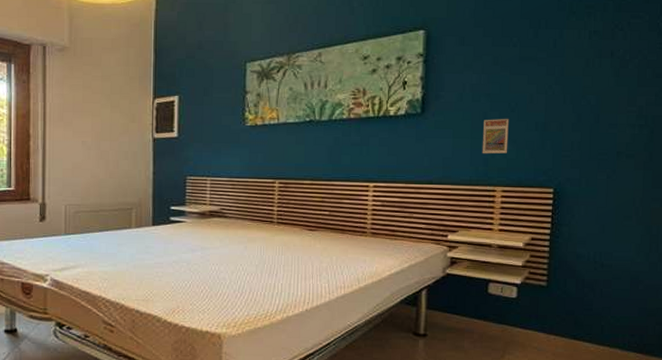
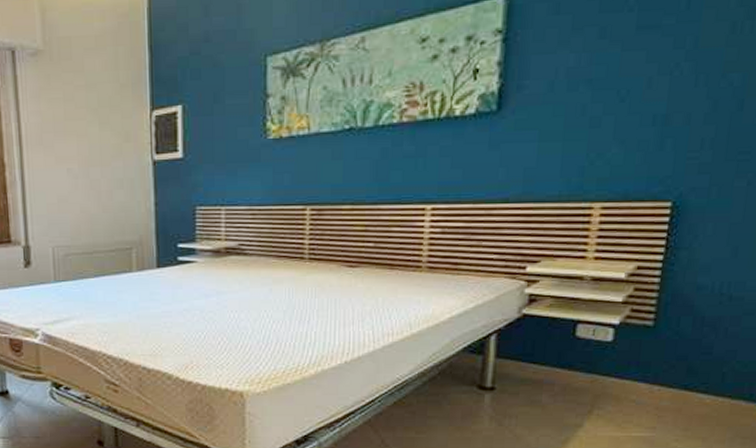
trading card display case: present [482,119,509,154] -> none [577,112,617,160]

